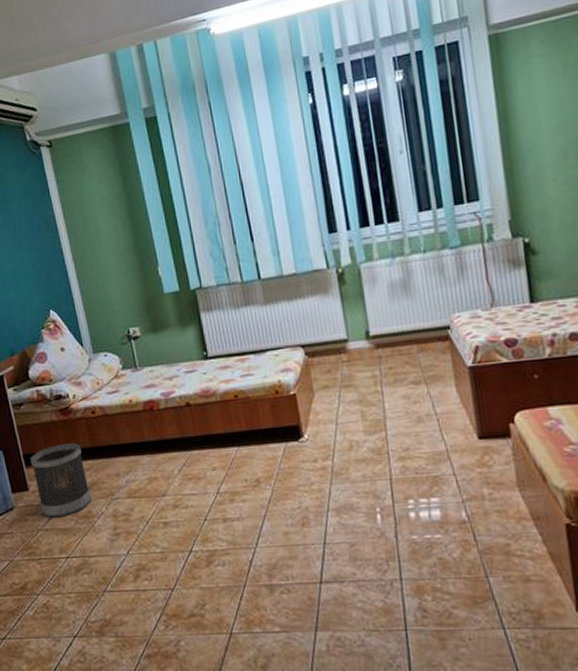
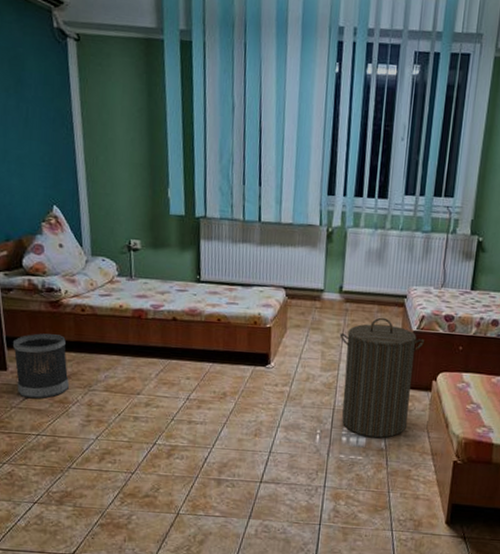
laundry hamper: none [378,357,490,508] -> present [339,317,424,438]

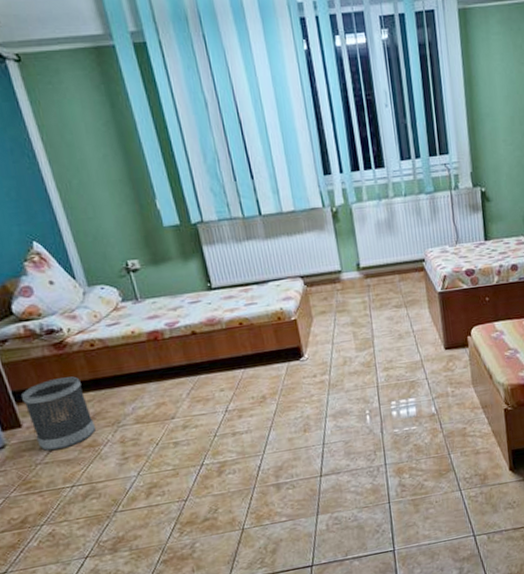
laundry hamper: present [339,317,424,438] -> none [367,285,452,406]

